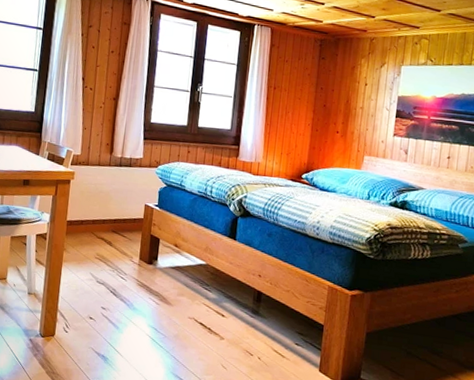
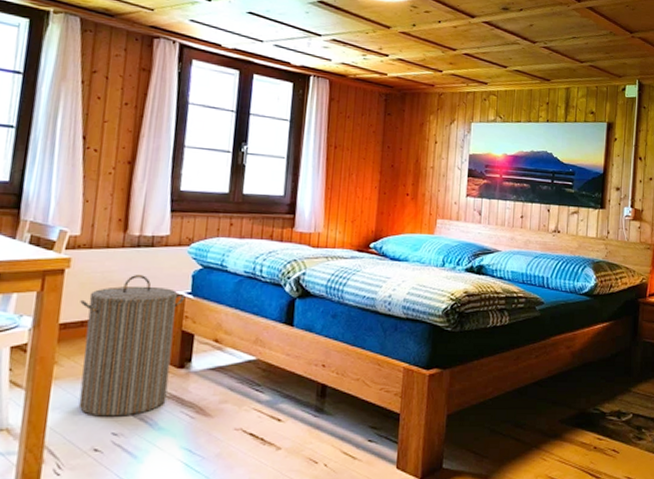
laundry hamper: none [79,188,153,296] -> present [78,275,184,417]

